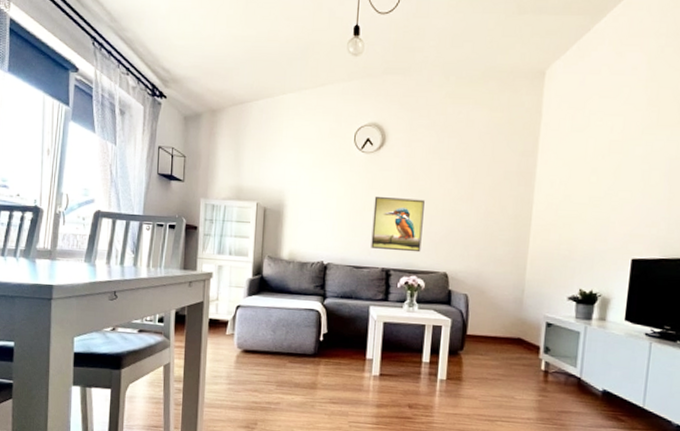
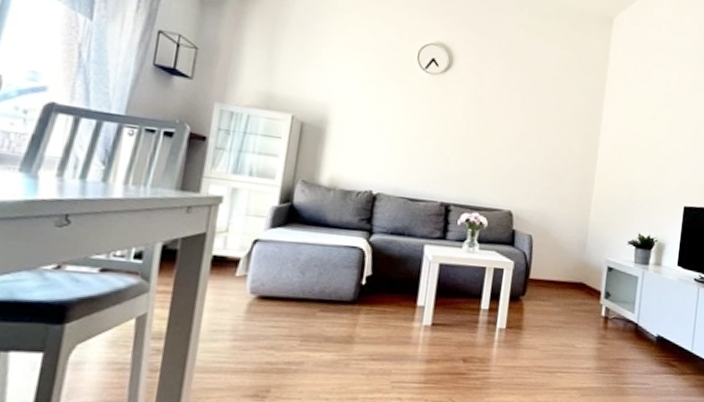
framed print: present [371,197,425,253] -> none [429,123,492,188]

